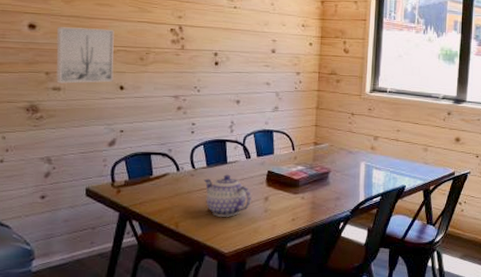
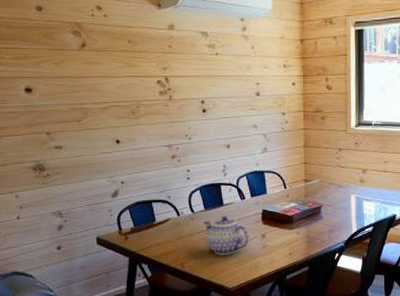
wall art: present [56,27,114,84] -> none [52,86,109,142]

